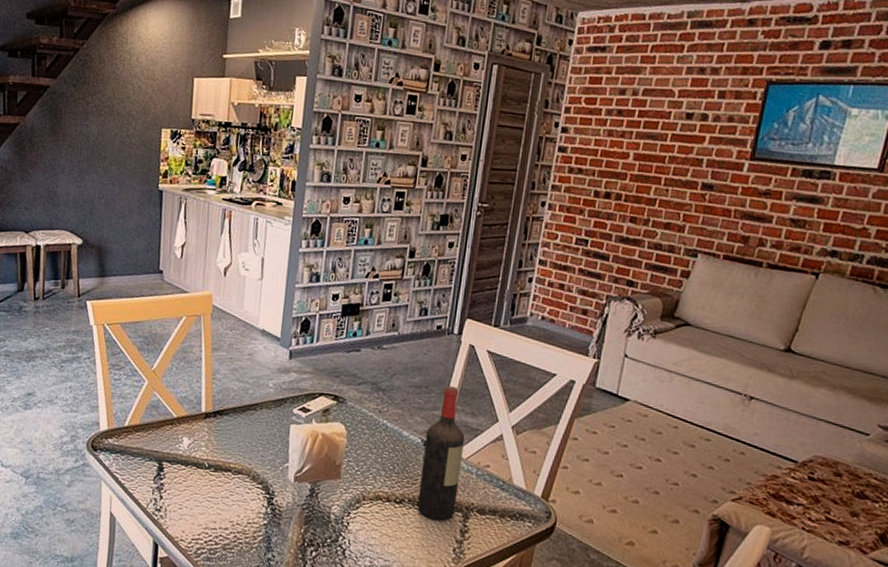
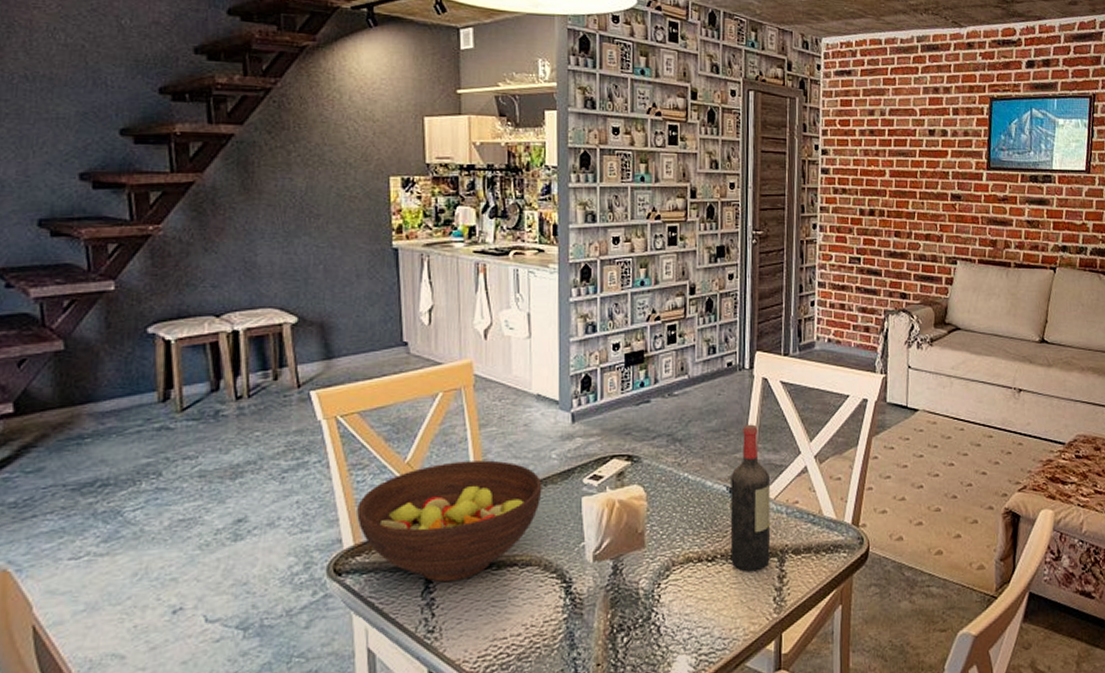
fruit bowl: none [112,375,259,474] -> present [357,460,542,583]

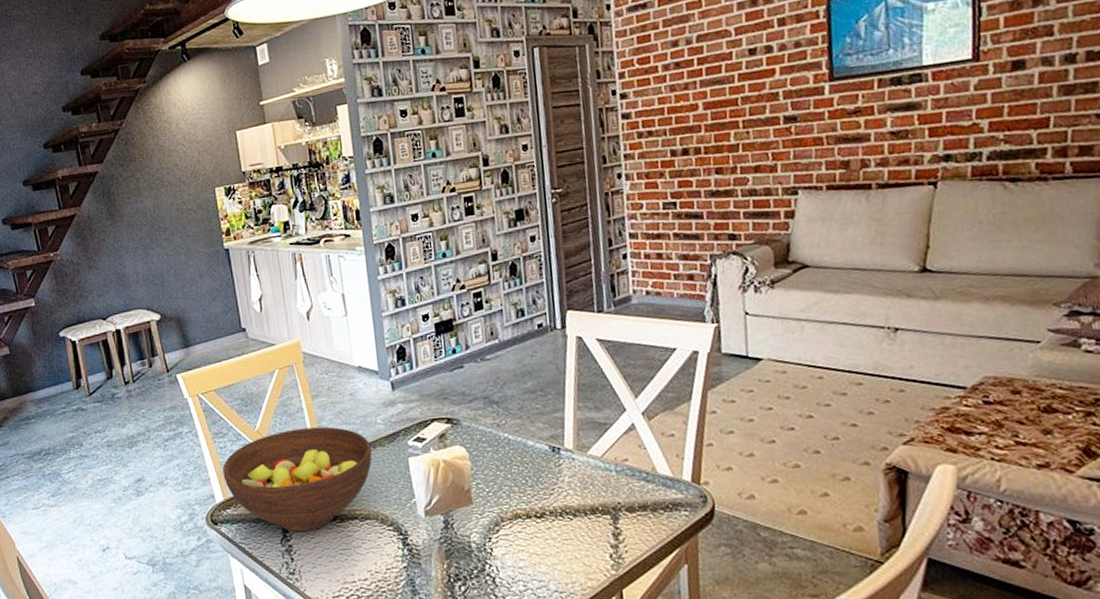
wine bottle: present [730,424,771,572] -> none [552,383,603,529]

